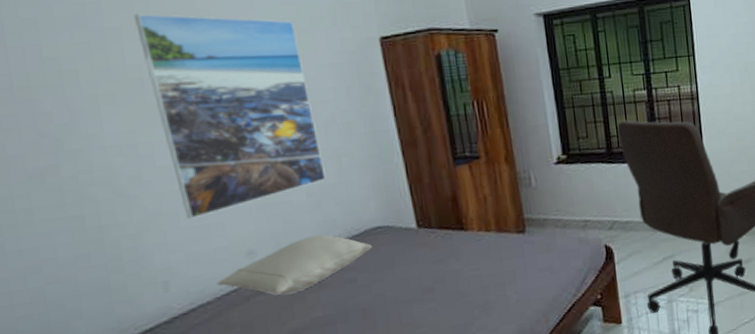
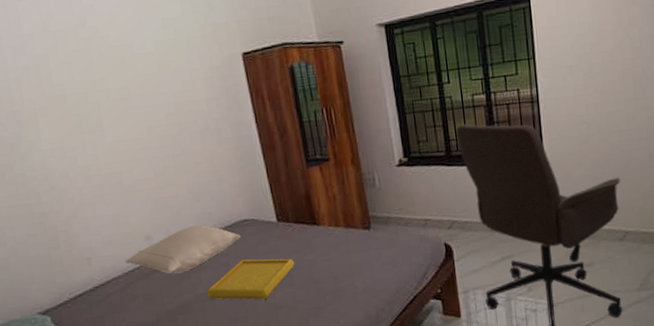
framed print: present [134,13,326,220] -> none [57,41,203,210]
serving tray: none [326,270,438,323] -> present [206,258,295,300]

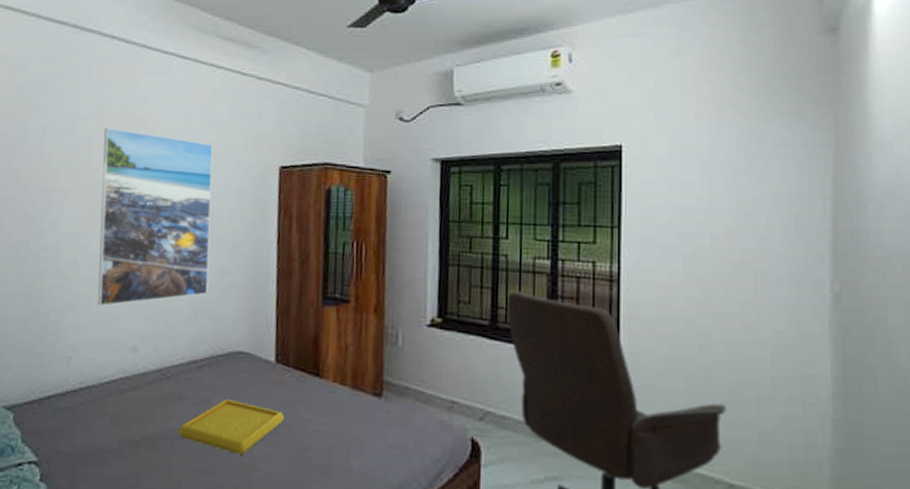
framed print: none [57,41,203,210] -> present [97,127,213,307]
pillow: present [124,225,241,274] -> none [104,346,232,398]

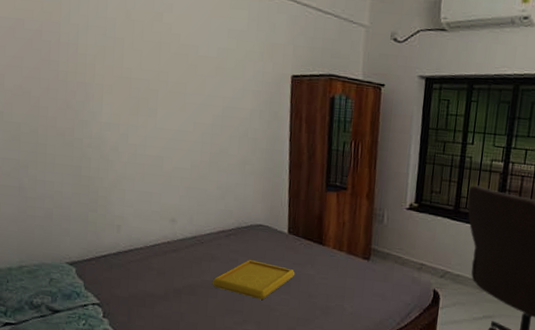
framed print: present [97,127,213,307] -> none [134,30,234,186]

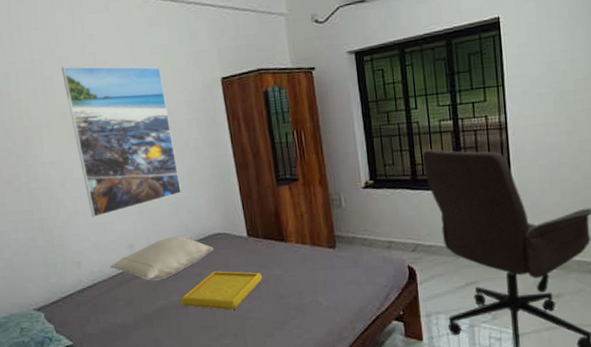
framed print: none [134,30,234,186] -> present [61,66,182,218]
pillow: none [149,219,254,258] -> present [110,236,214,281]

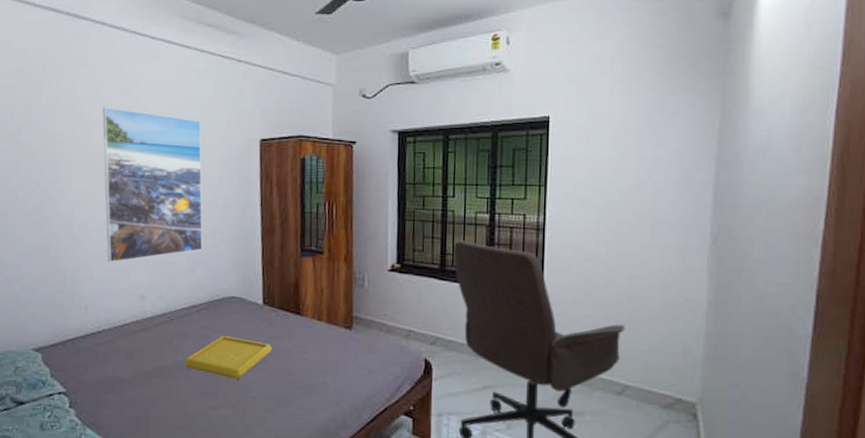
pillow: present [110,236,214,281] -> none [117,294,227,337]

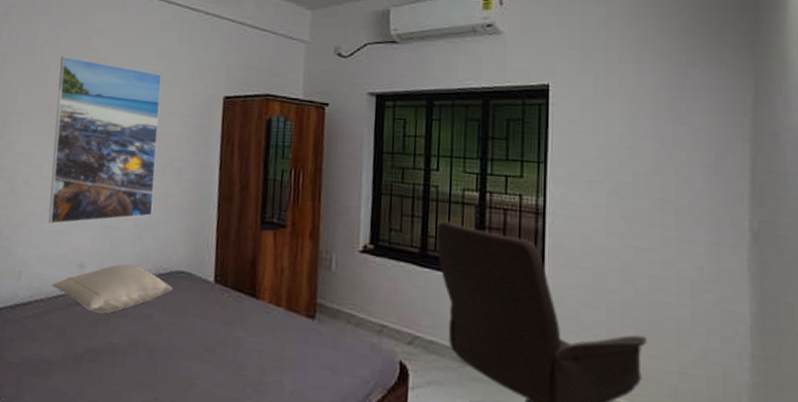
pillow: none [117,294,227,337] -> present [52,264,173,313]
serving tray: present [184,336,272,380] -> none [119,316,222,371]

